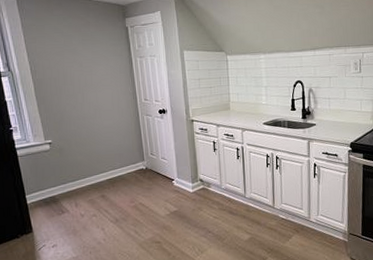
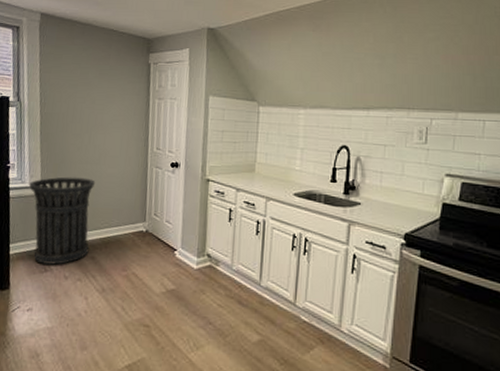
trash can: none [33,131,99,208] -> present [28,176,96,265]

